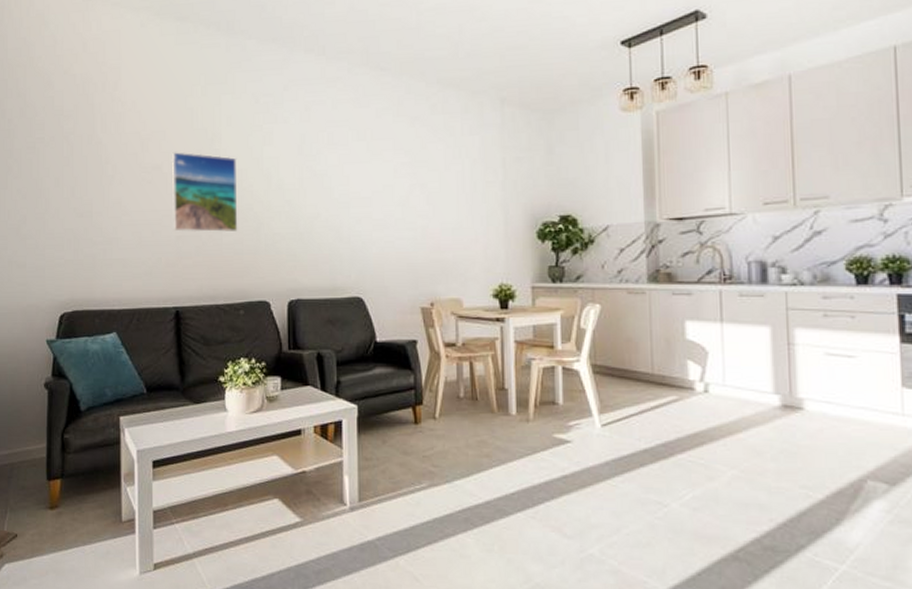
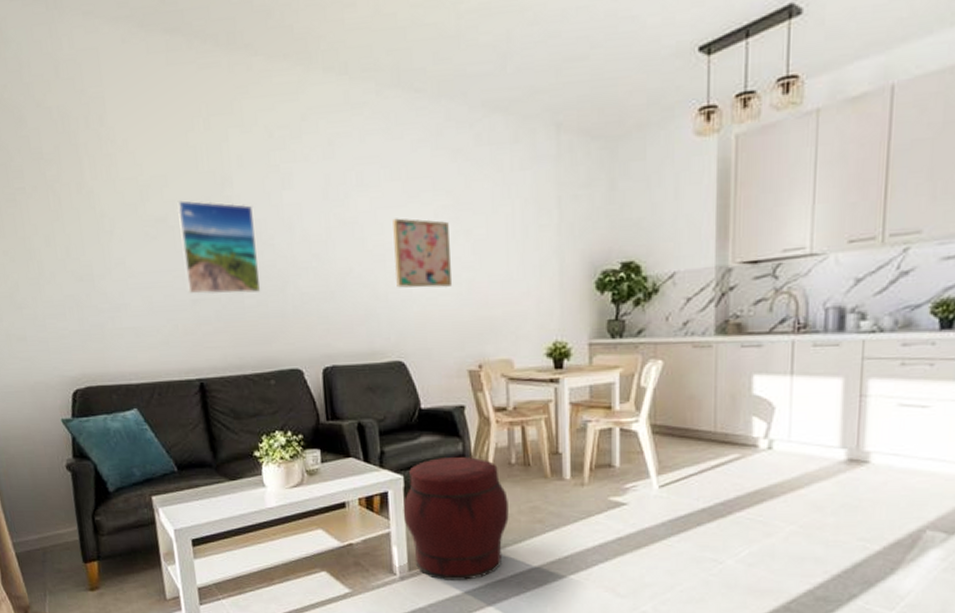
ottoman: none [355,389,457,514] -> present [403,457,509,580]
wall art: none [358,172,407,233] -> present [393,218,451,288]

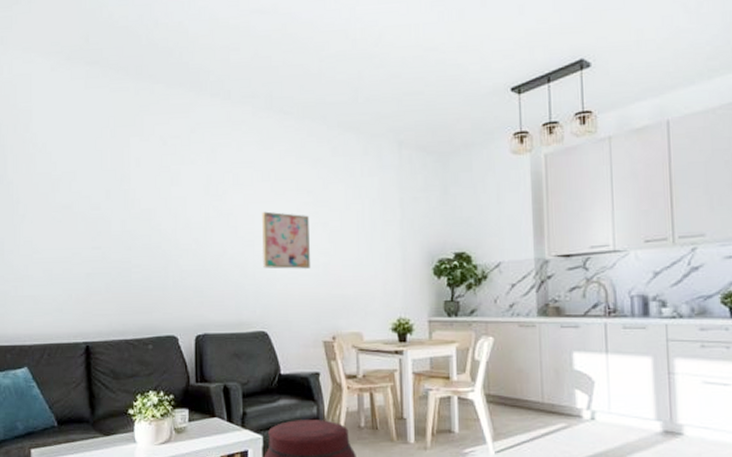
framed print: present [177,200,261,295] -> none [81,192,147,270]

